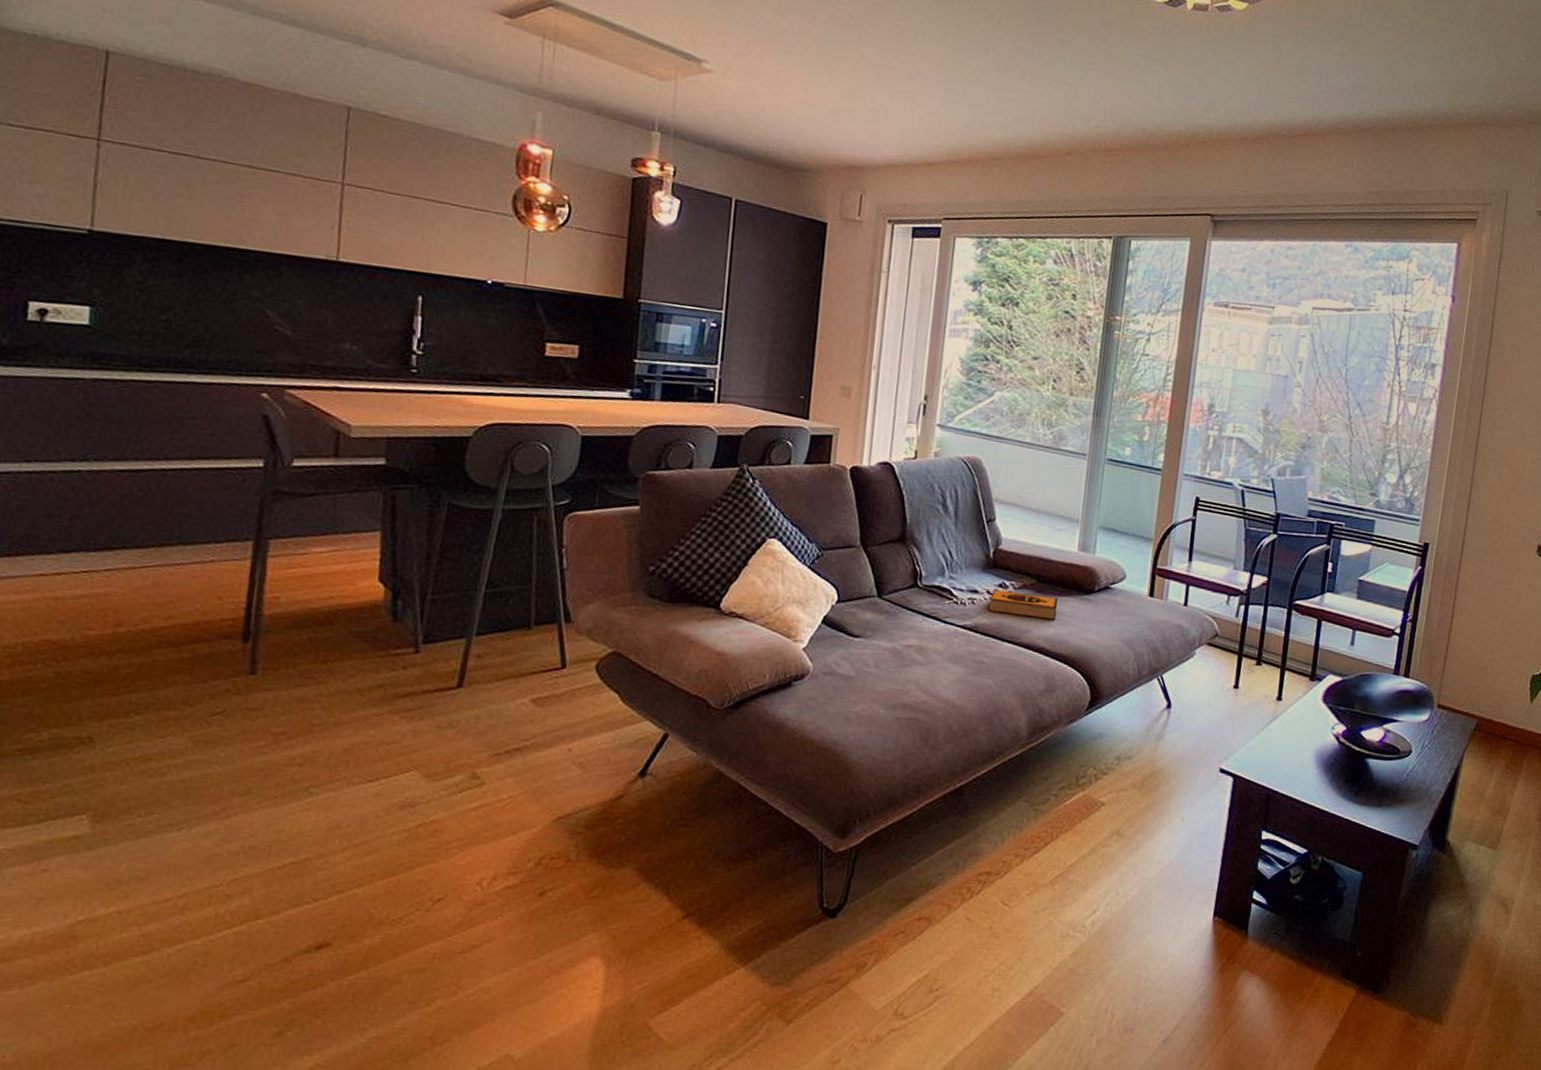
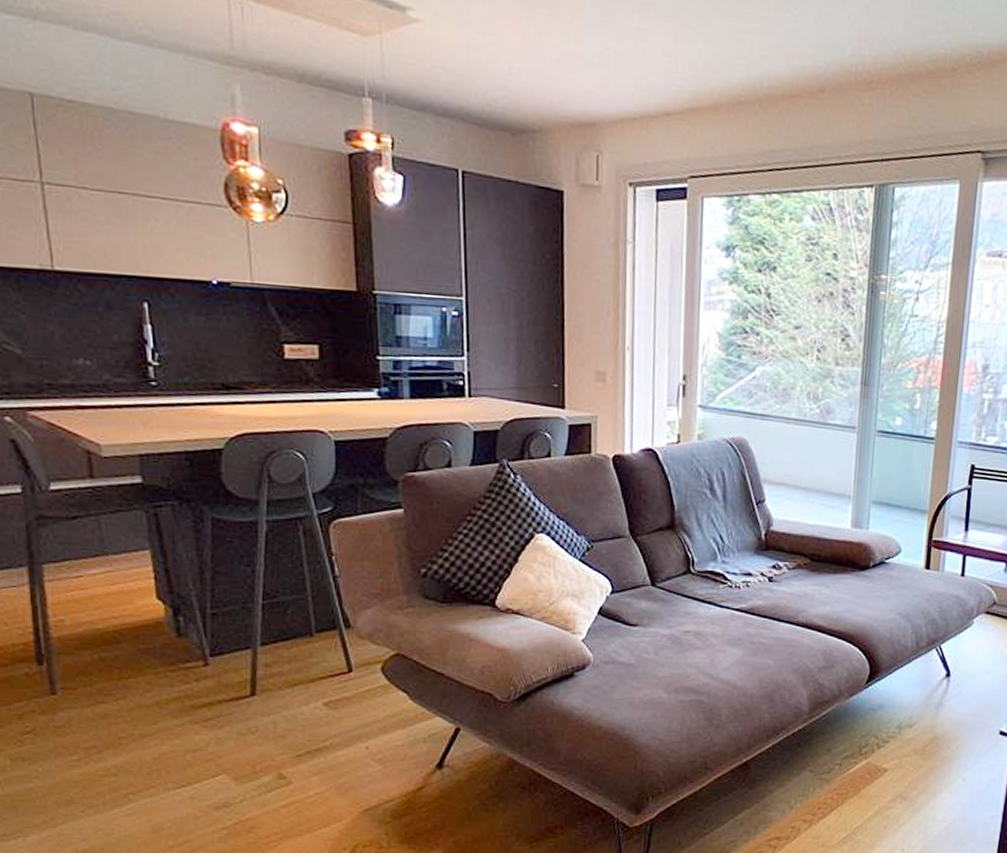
hardback book: present [988,589,1058,620] -> none [764,571,833,598]

